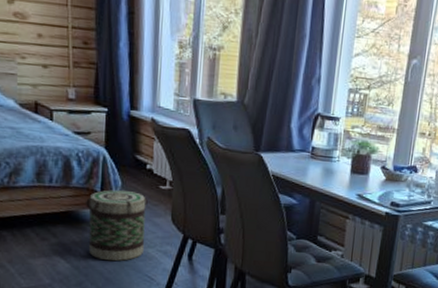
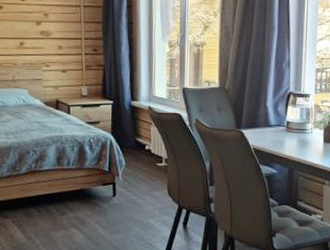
basket: present [86,190,149,261] -> none [97,169,148,231]

